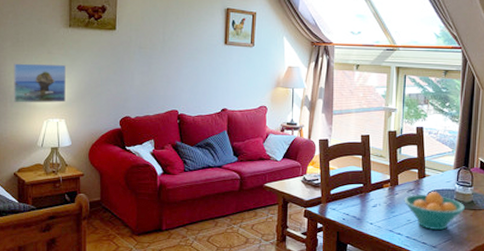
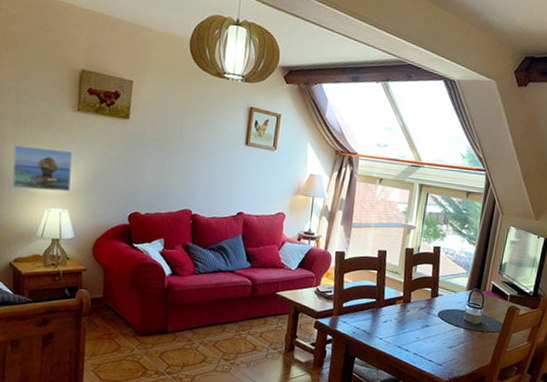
fruit bowl: present [404,192,466,230] -> none [414,311,474,349]

